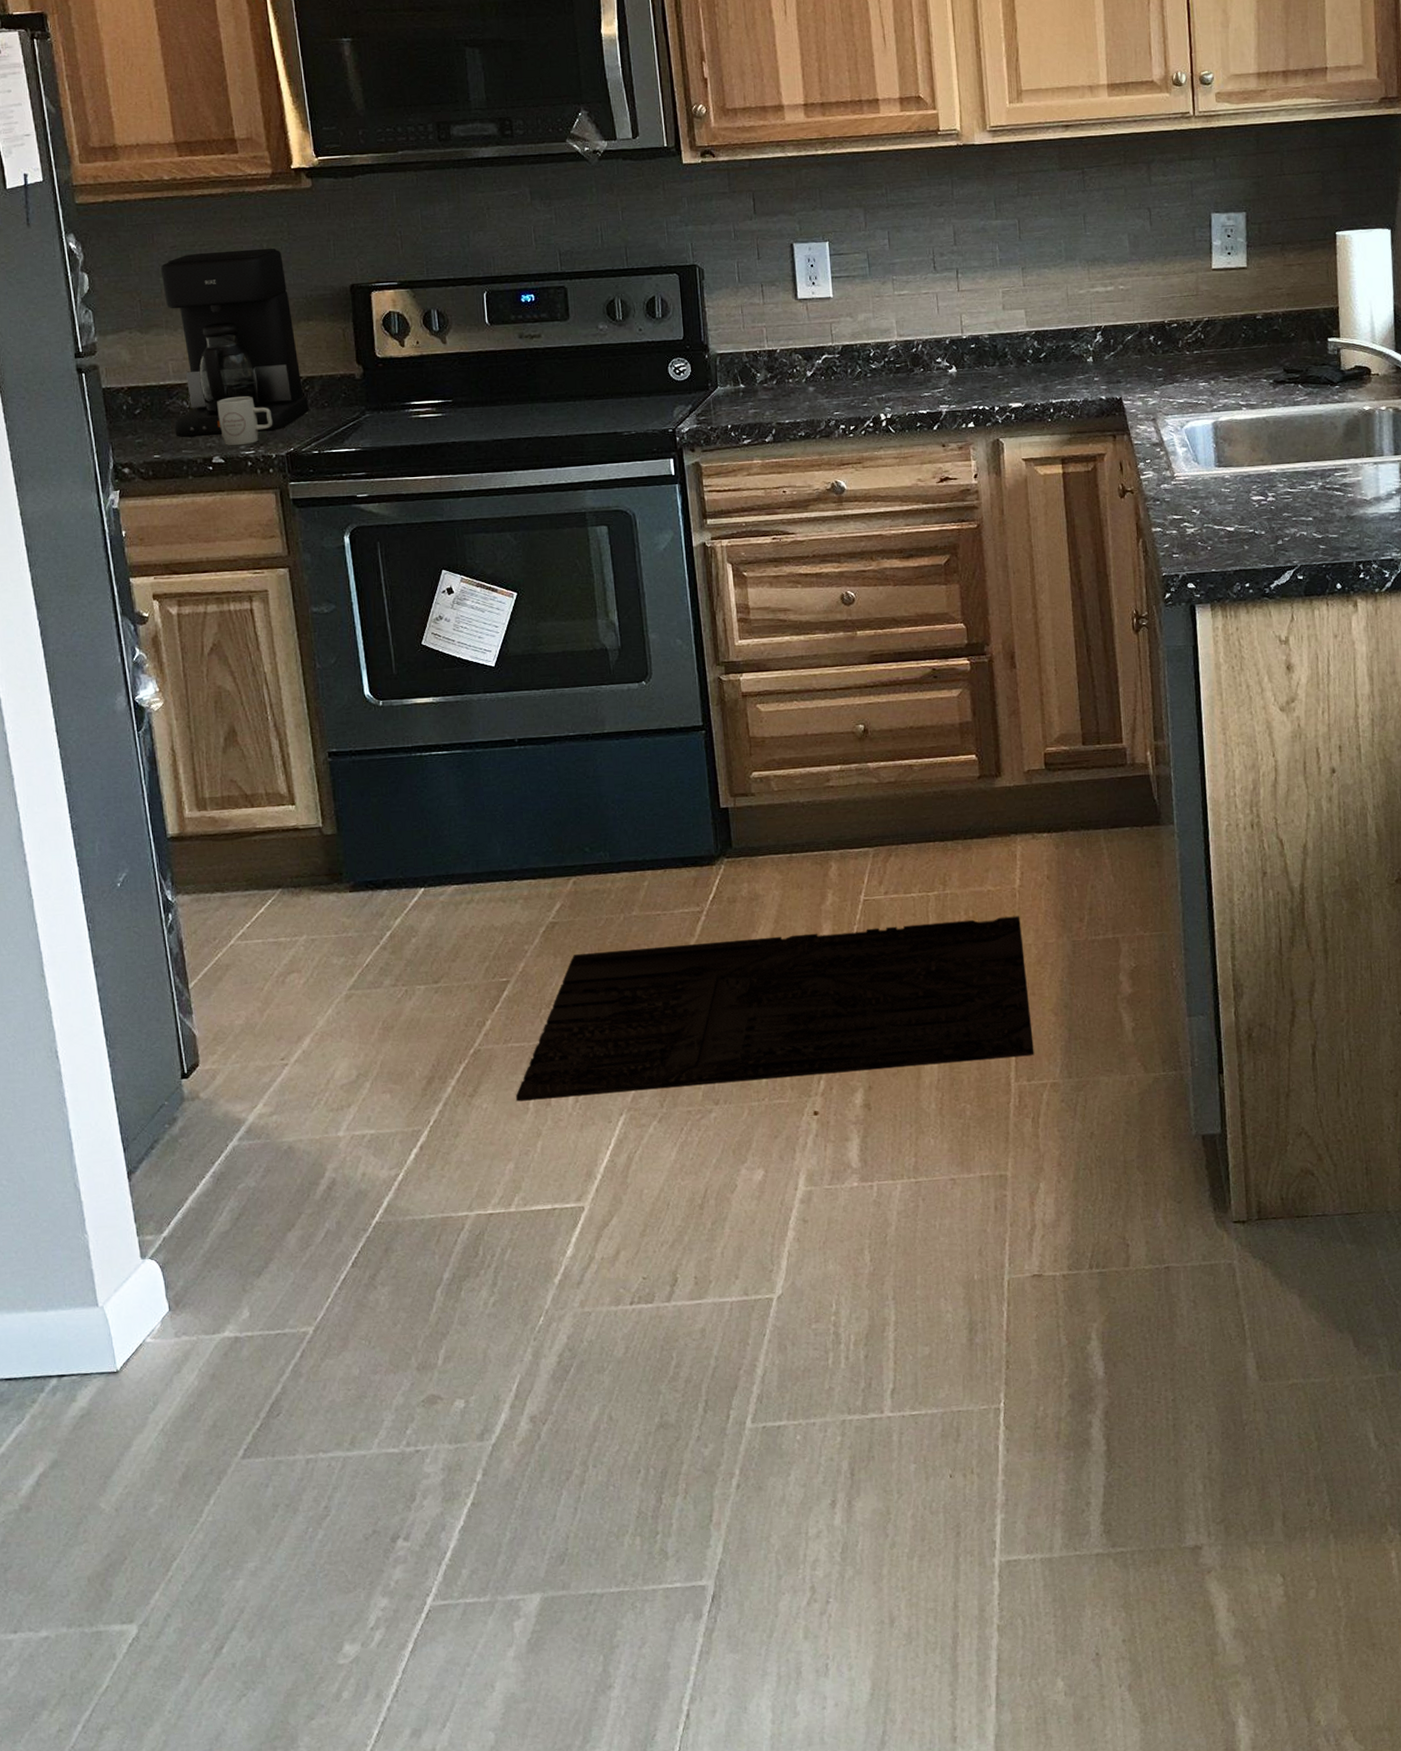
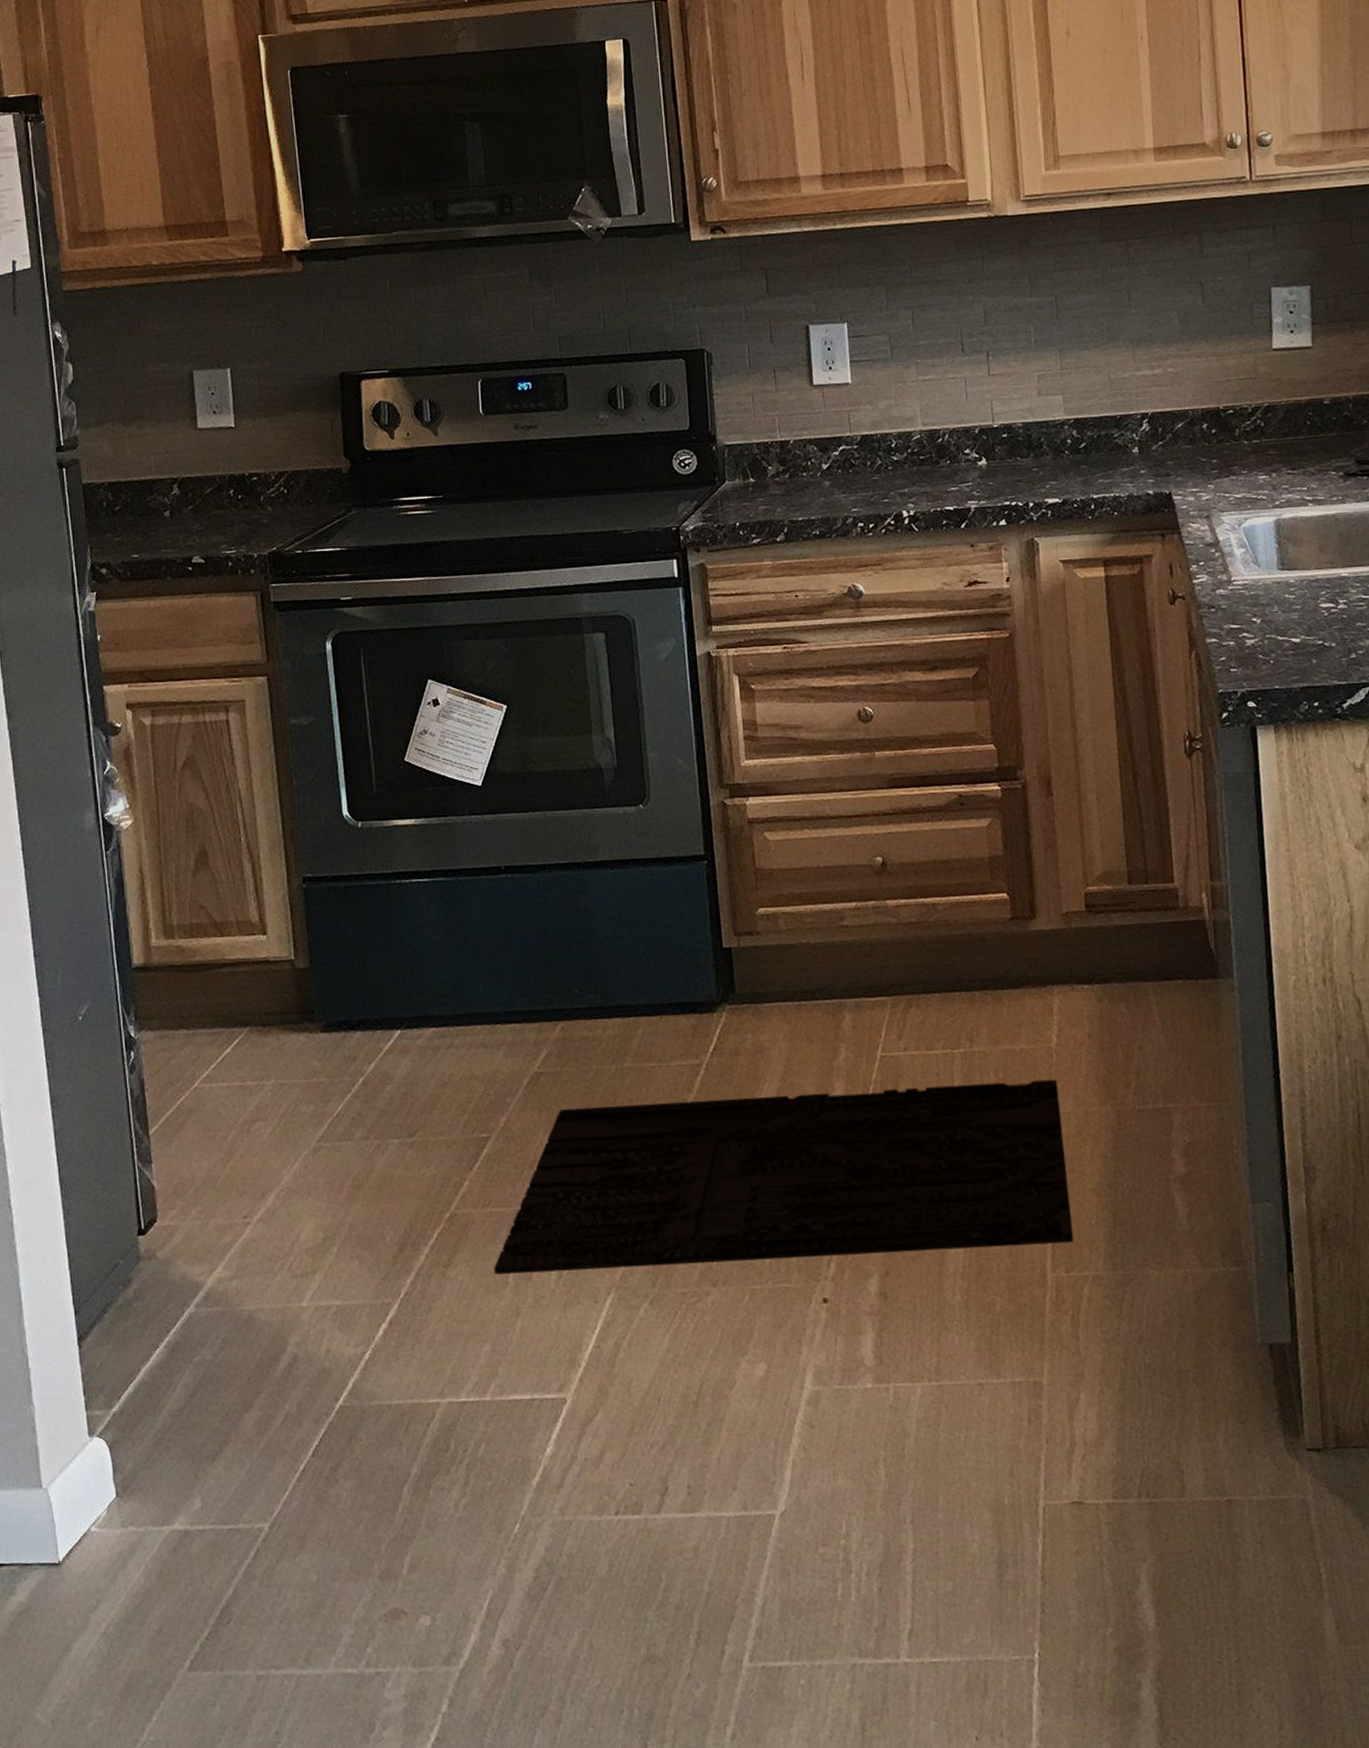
coffee maker: present [160,248,309,438] -> none [146,335,293,536]
mug: present [217,396,273,446] -> none [199,492,256,546]

